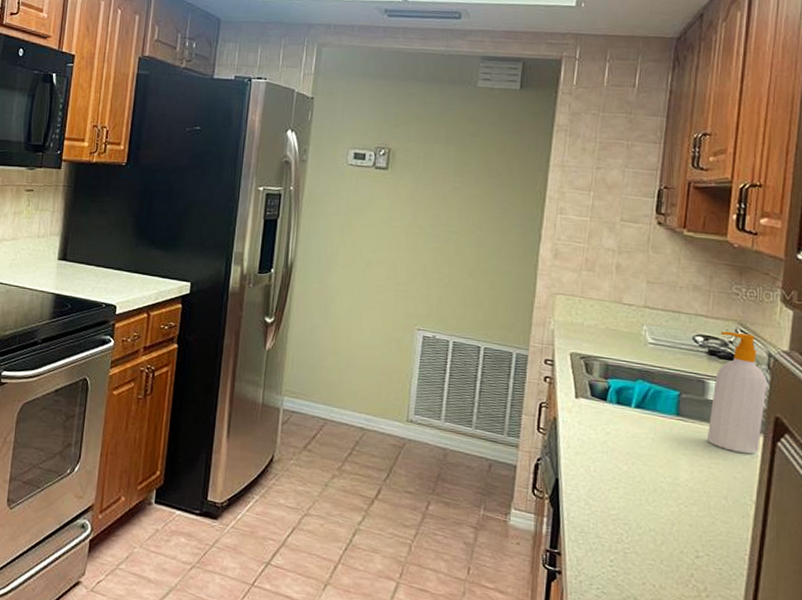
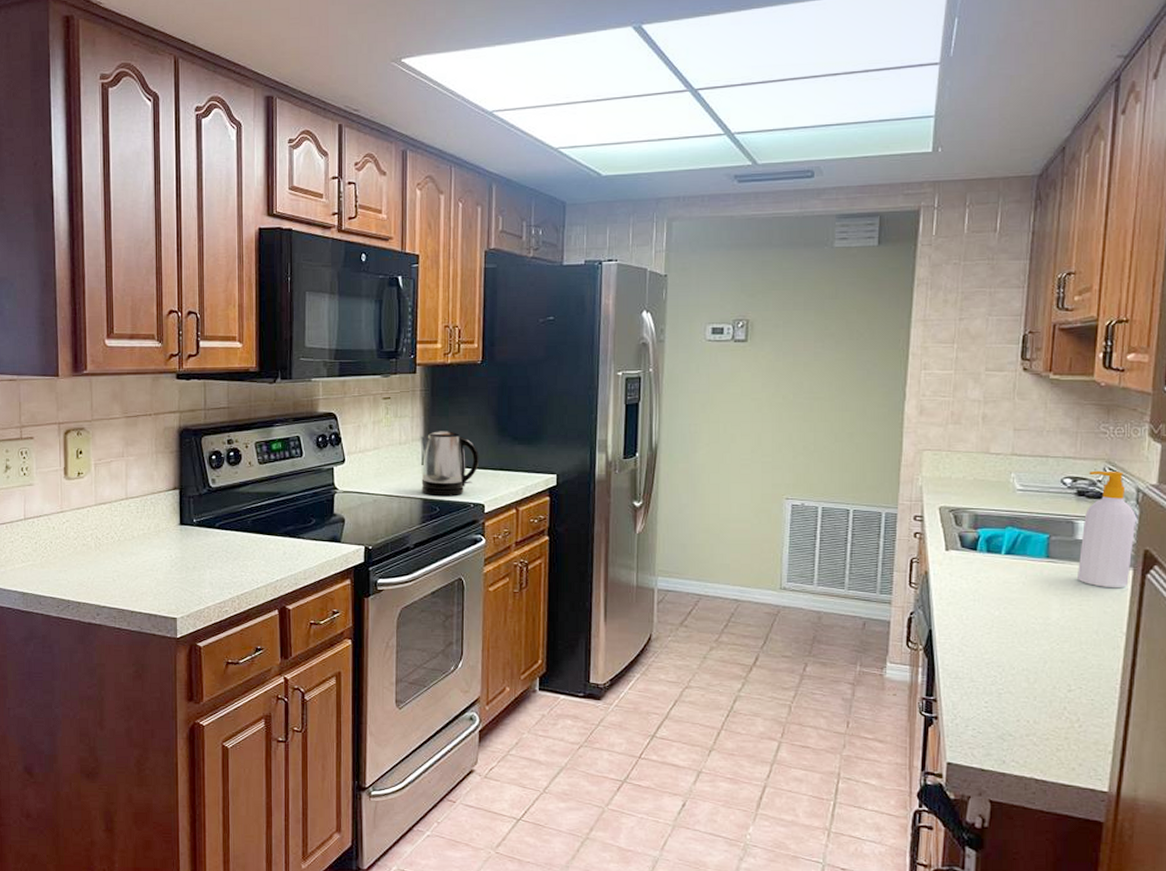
kettle: none [55,227,116,294] -> present [421,431,480,495]

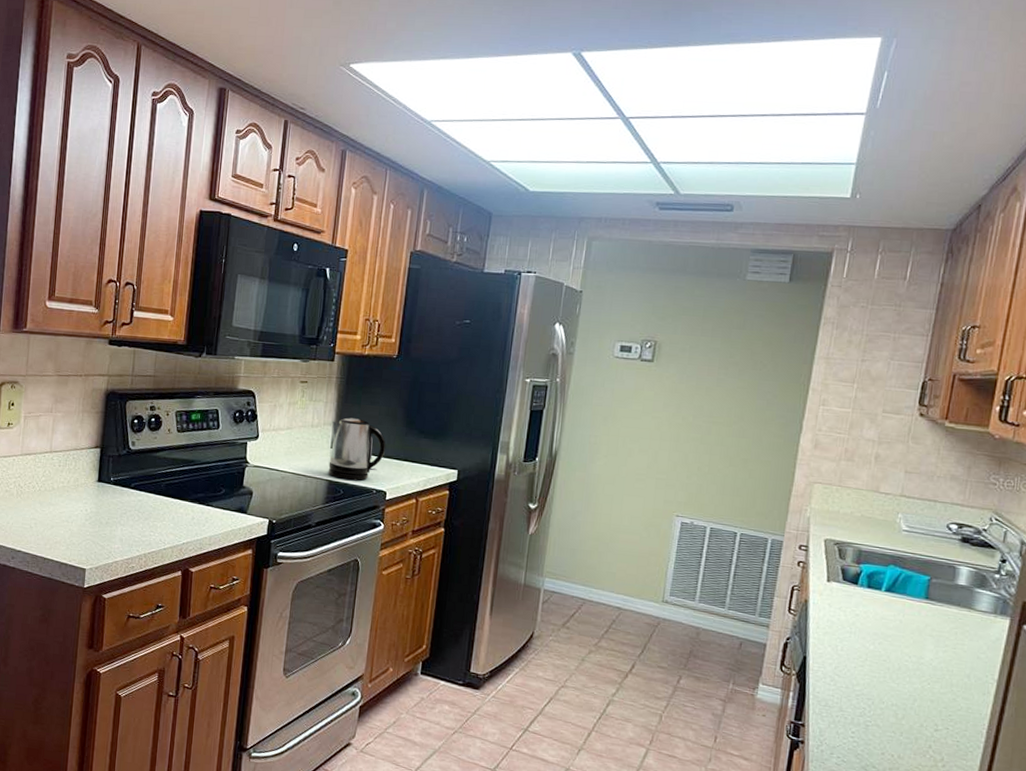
soap bottle: present [1078,470,1137,589] -> none [954,519,1018,636]

